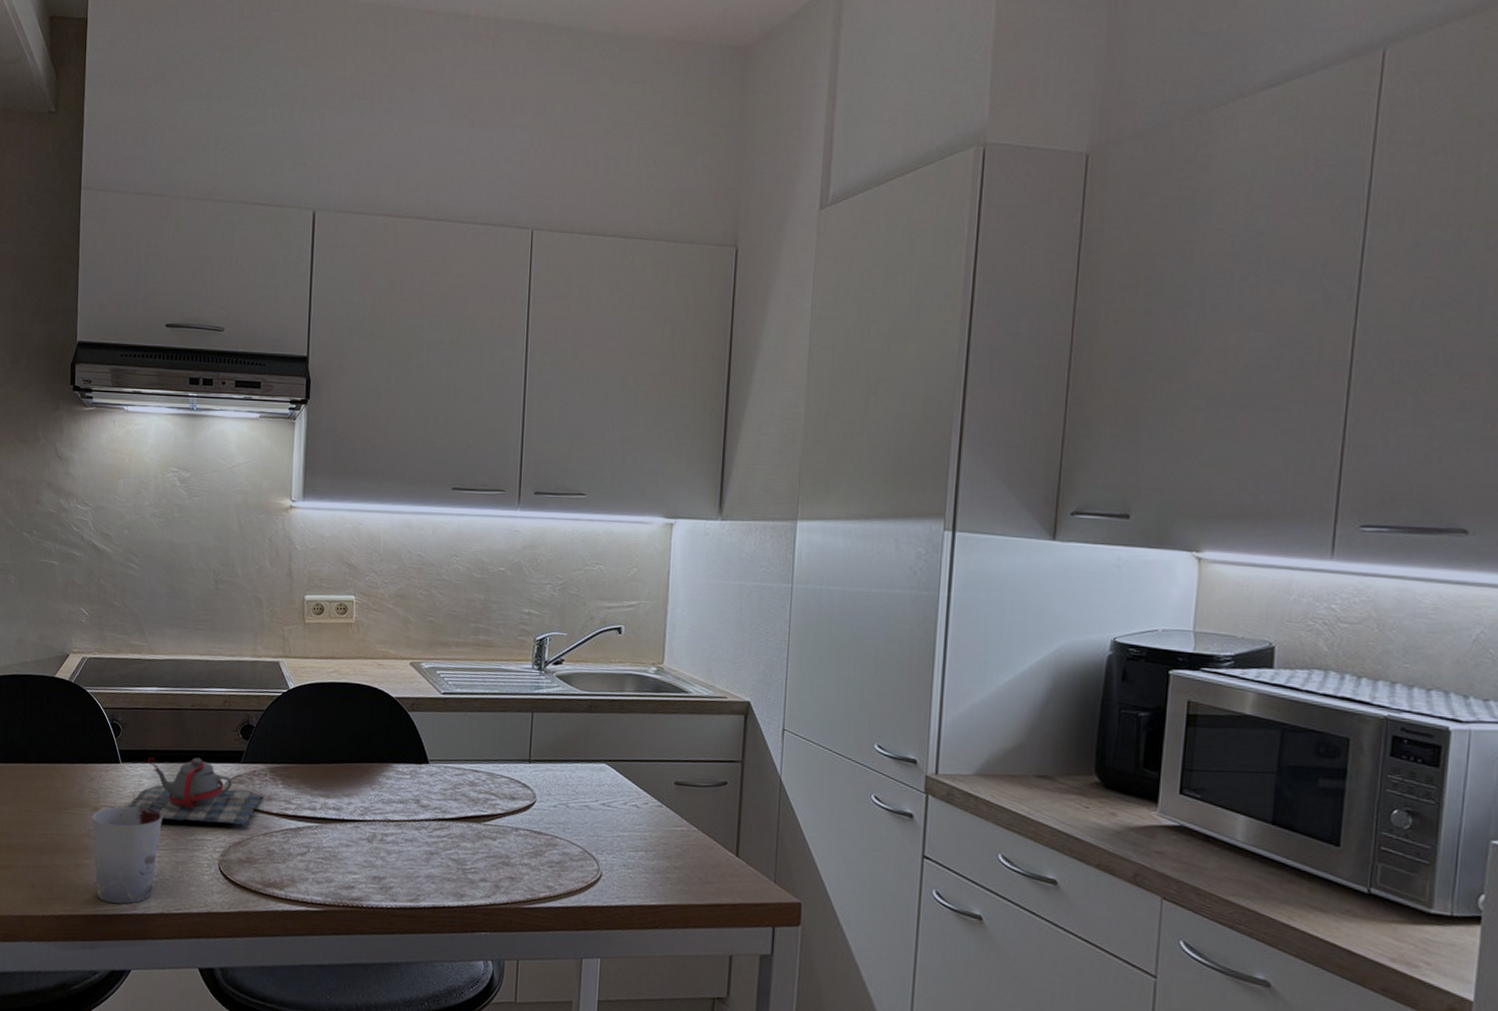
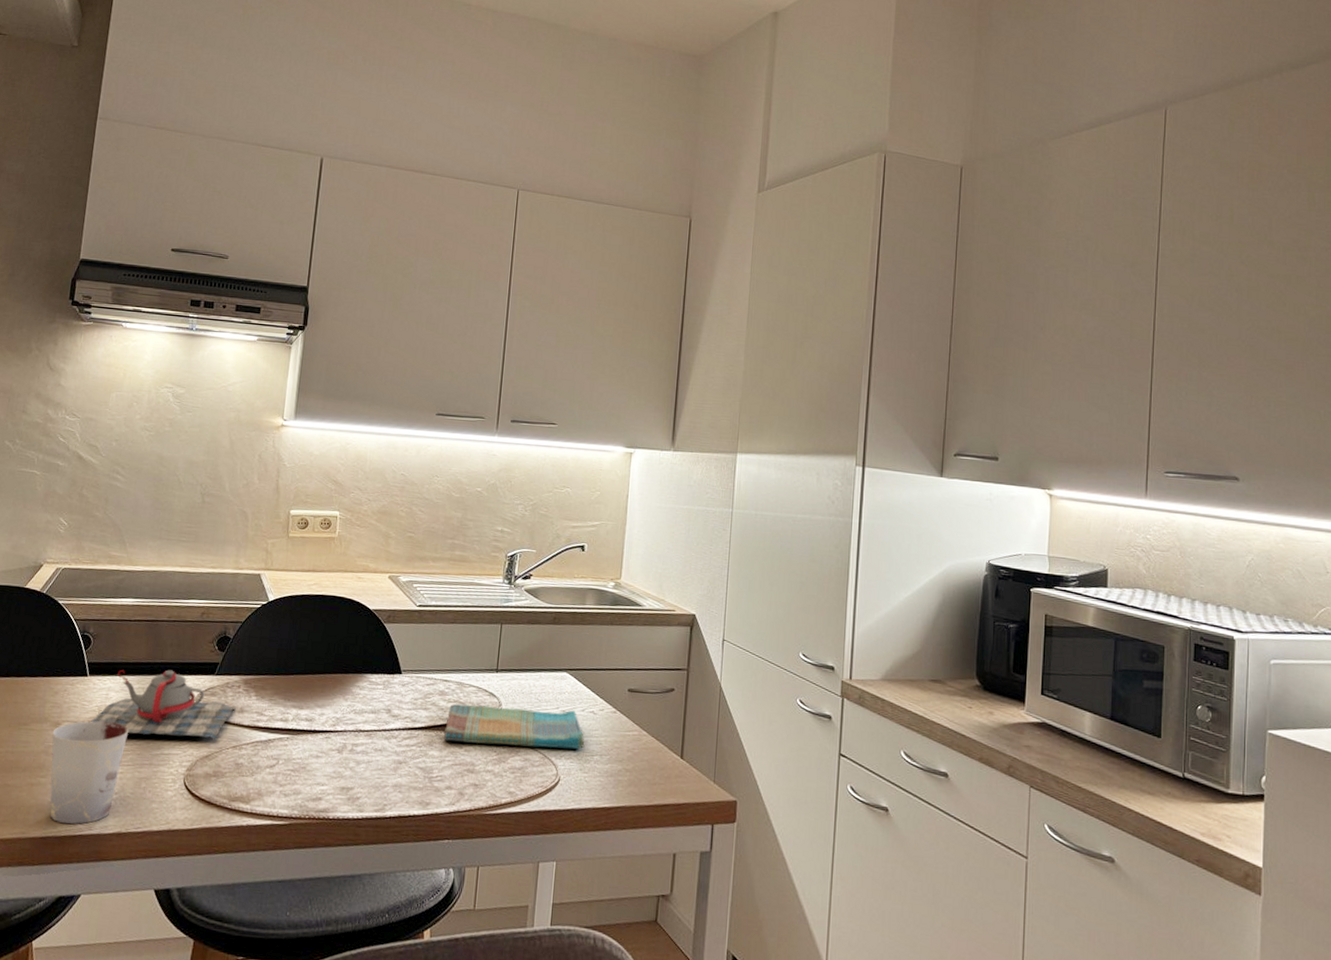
dish towel: none [476,794,627,845] -> present [444,703,584,750]

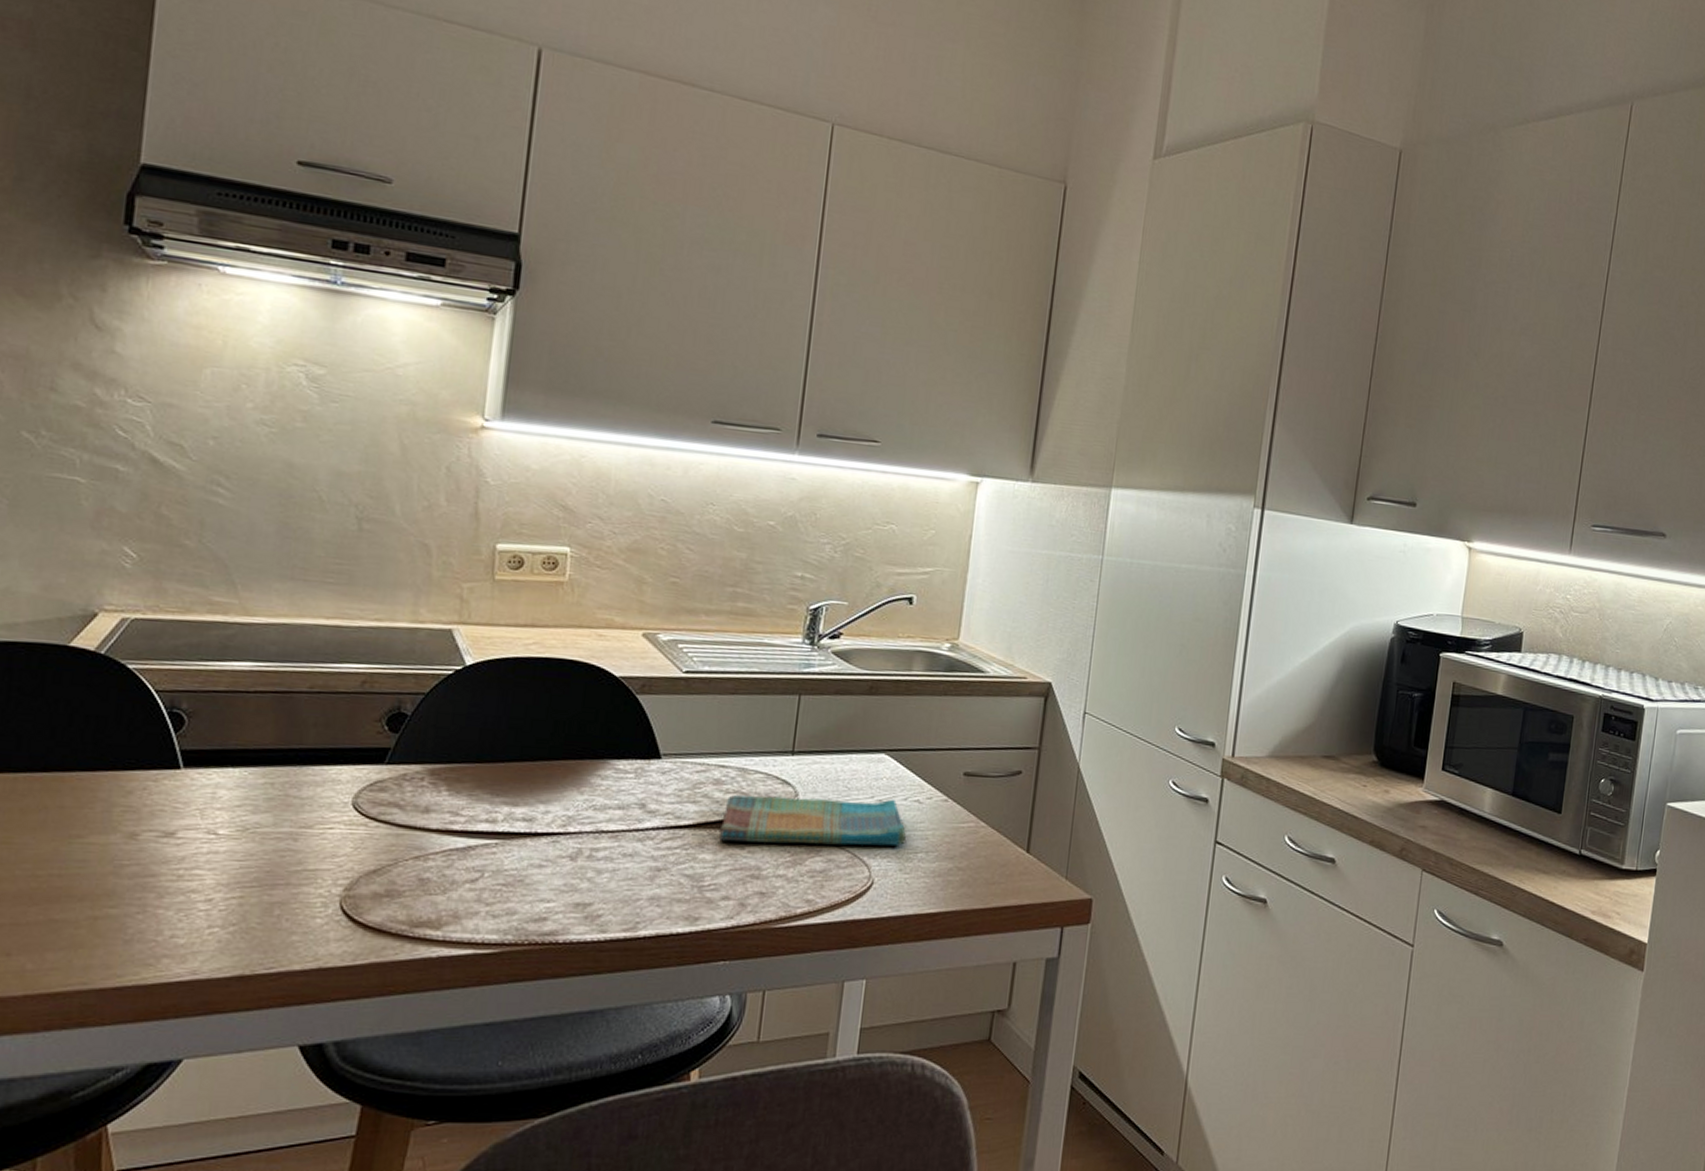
cup: present [49,721,129,825] -> none [125,829,252,969]
teapot: present [91,670,236,740] -> none [189,758,418,849]

